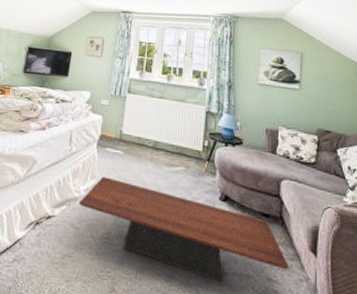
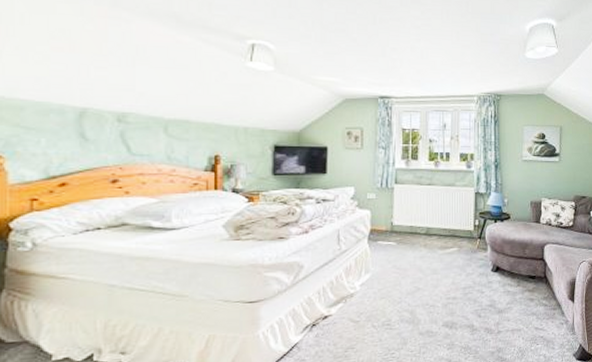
coffee table: present [78,176,289,283] -> none [355,269,552,340]

